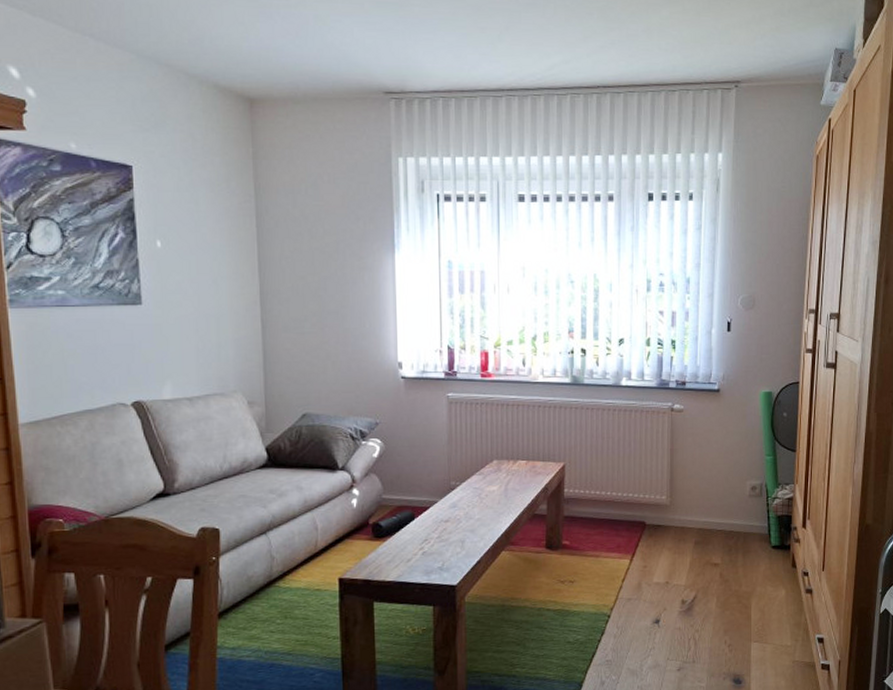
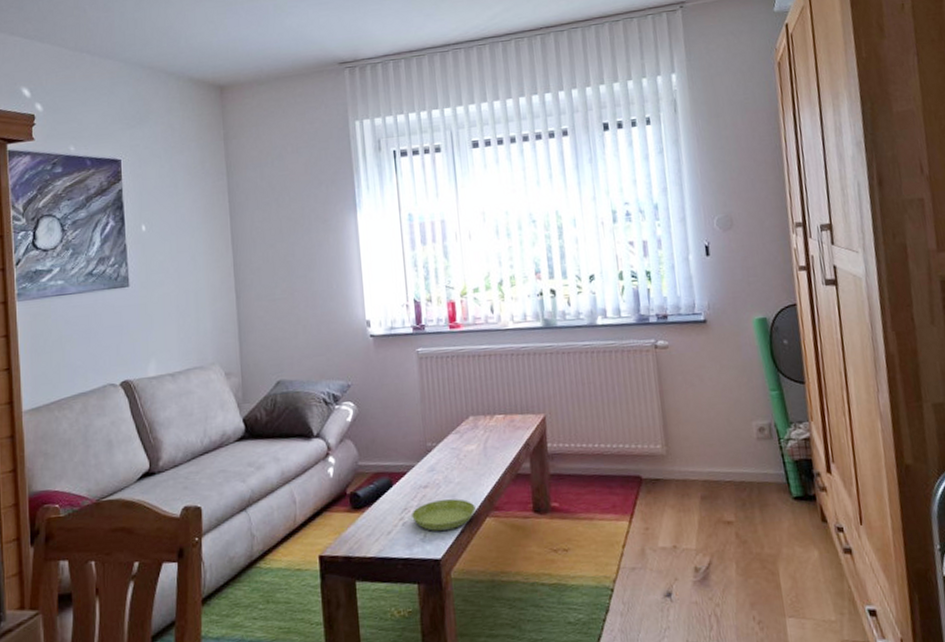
saucer: none [432,533,493,561] -> present [412,499,476,531]

